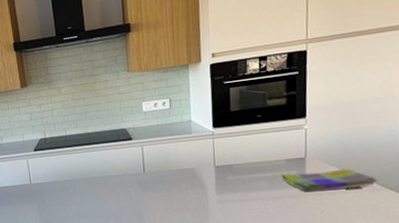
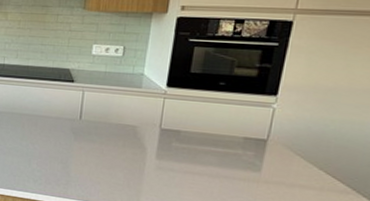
dish towel: present [281,168,378,191] -> none [234,152,350,188]

